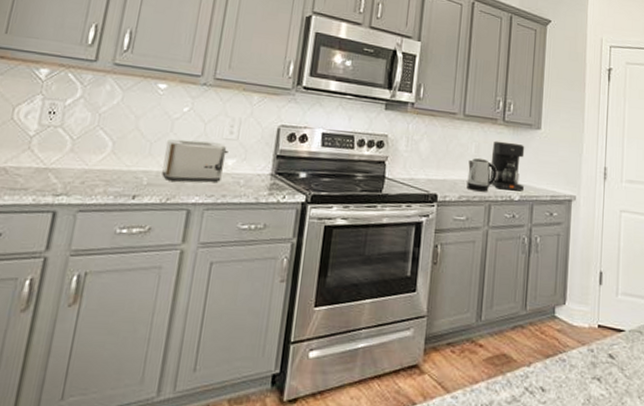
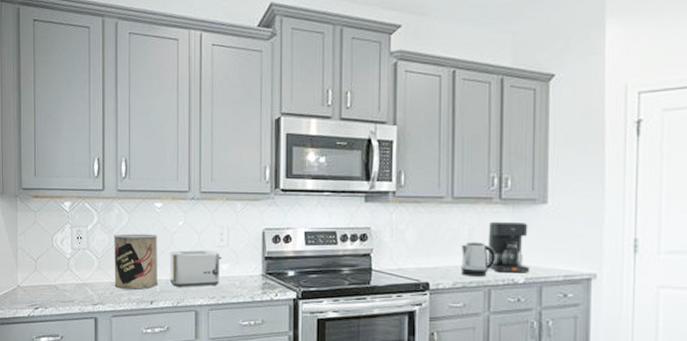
tin can: none [88,114,155,181] -> present [114,233,158,290]

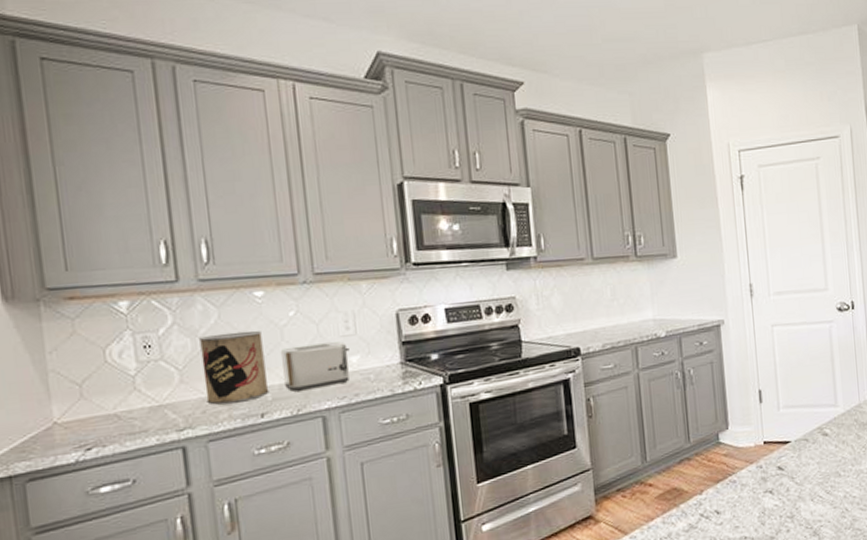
kettle: present [461,241,497,277] -> none [606,300,639,337]
coffee maker: present [487,221,531,273] -> none [629,277,670,329]

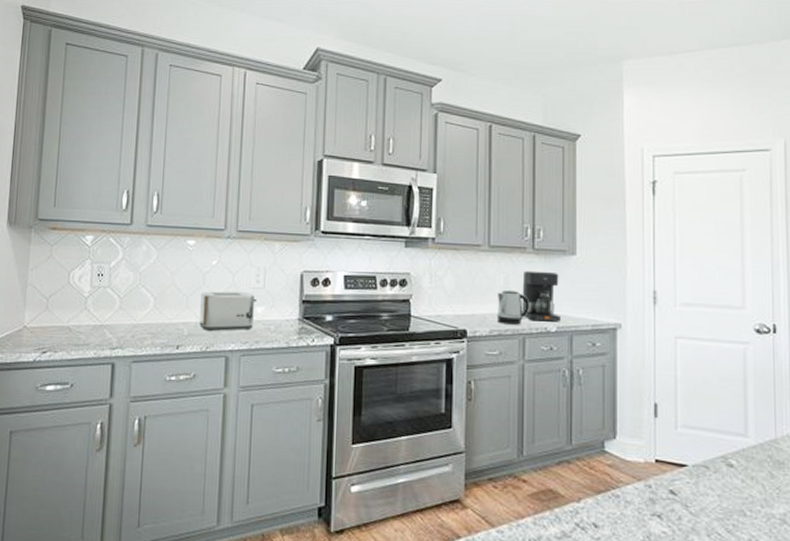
tin can: present [199,330,270,406] -> none [137,272,188,333]
kettle: none [606,300,639,337] -> present [497,289,530,325]
coffee maker: none [629,277,670,329] -> present [522,270,562,322]

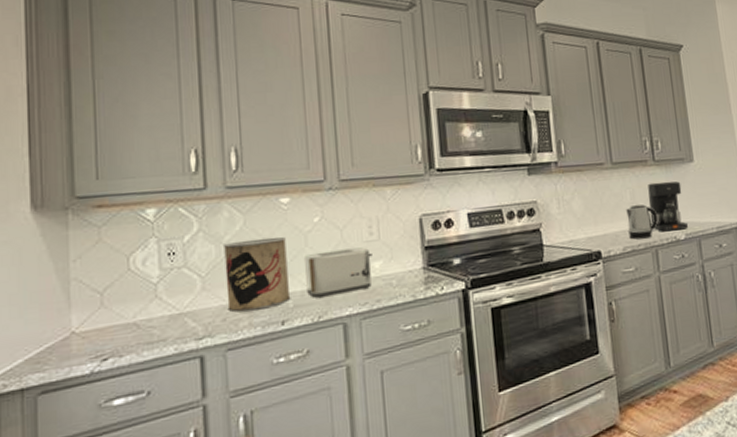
tin can: none [137,272,188,333] -> present [224,237,291,313]

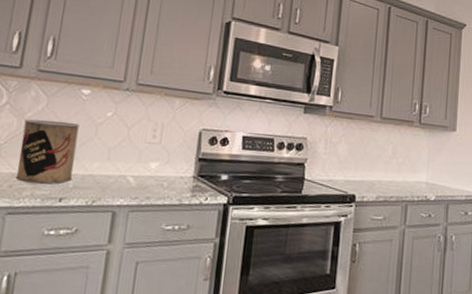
toaster: present [303,247,373,299] -> none [87,143,151,186]
kettle: present [626,204,658,240] -> none [384,159,414,193]
coffee maker: present [648,181,689,232] -> none [406,142,441,192]

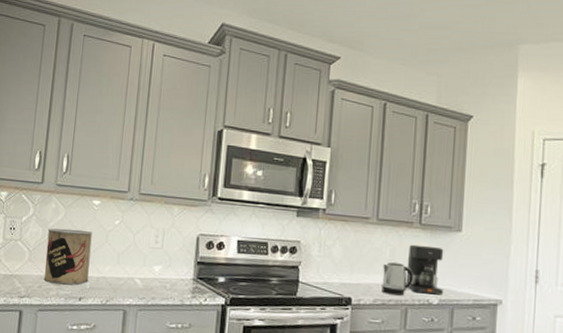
kettle: none [384,159,414,193] -> present [381,261,414,296]
coffee maker: none [406,142,441,192] -> present [405,244,444,295]

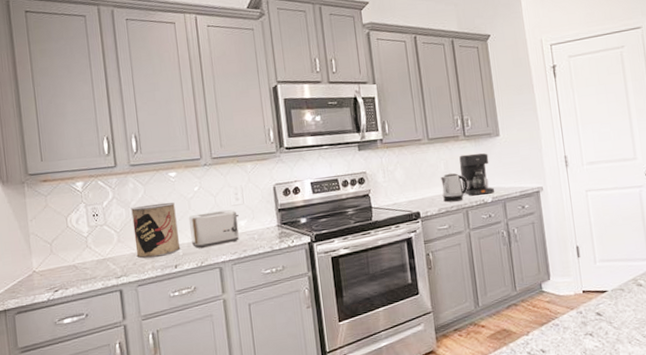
toaster: none [101,248,155,287] -> present [188,210,240,249]

